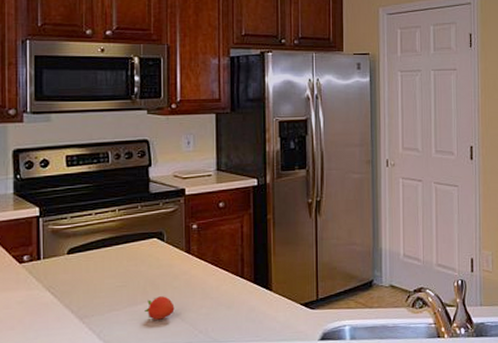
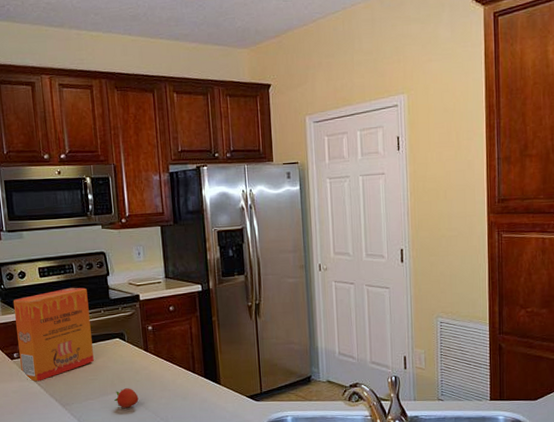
cereal box: none [29,179,124,290] -> present [13,287,94,382]

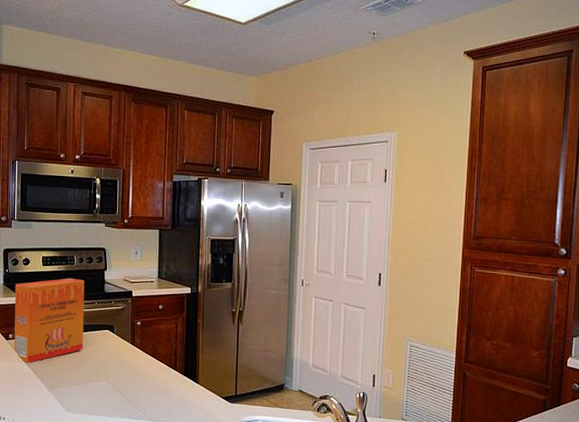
fruit: present [114,388,139,408] -> none [97,378,121,397]

